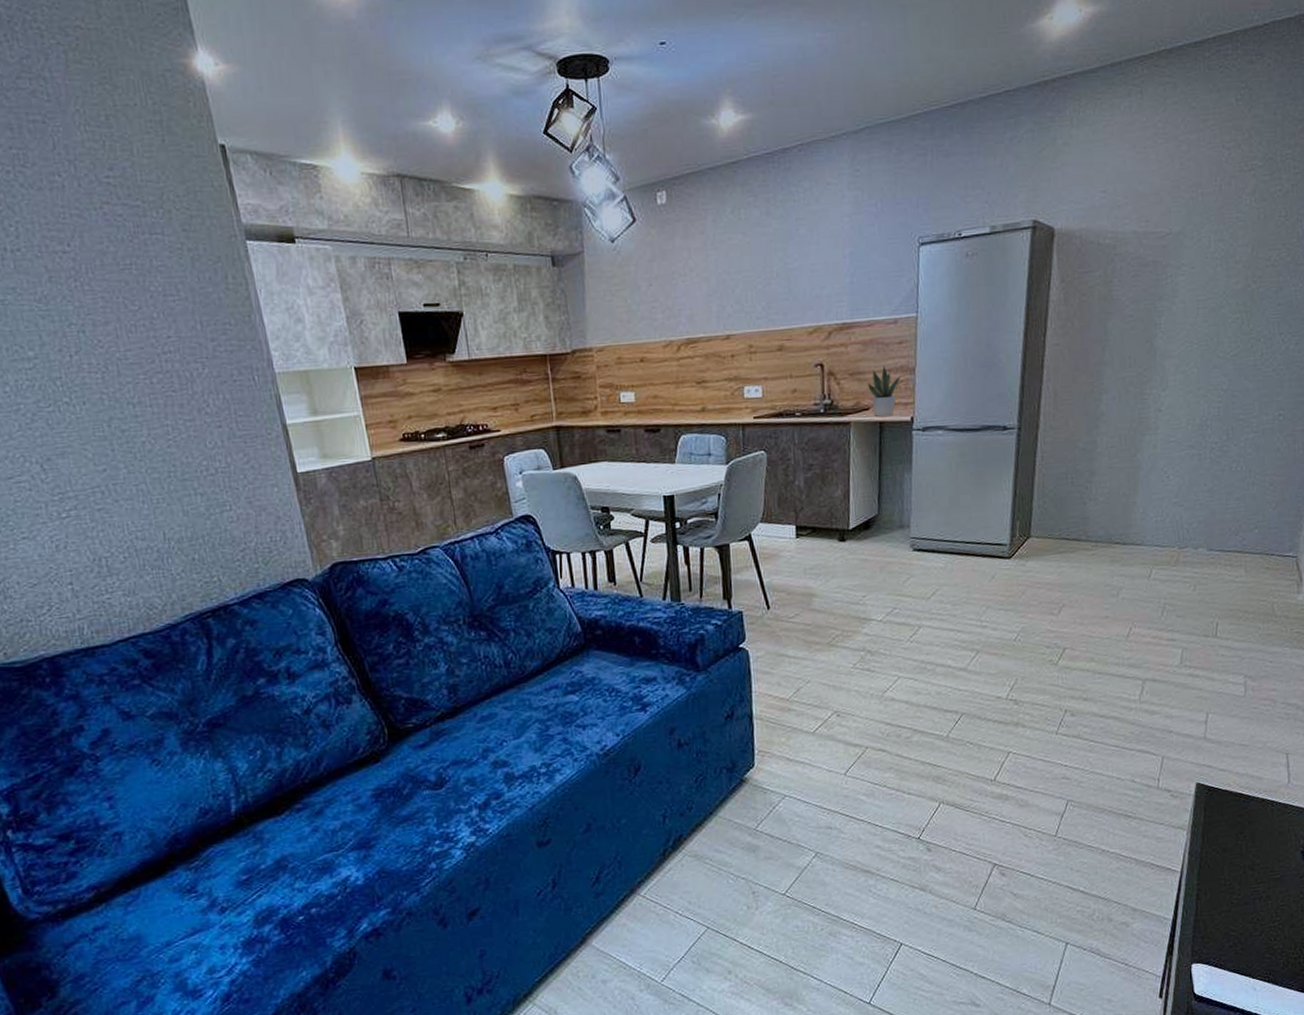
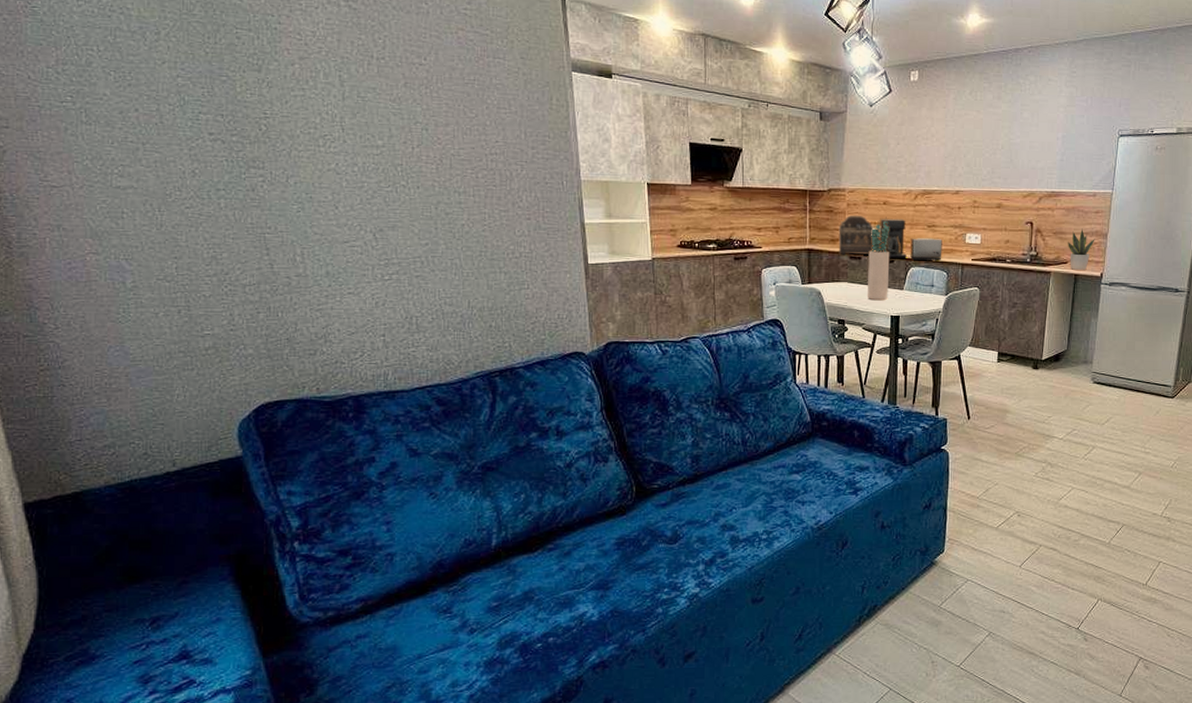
spice rack: none [589,379,634,430] -> present [838,216,874,256]
vase: none [628,377,658,480] -> present [867,217,890,301]
coffee maker: none [638,377,675,426] -> present [879,218,907,258]
toaster: none [677,395,718,427] -> present [910,237,942,261]

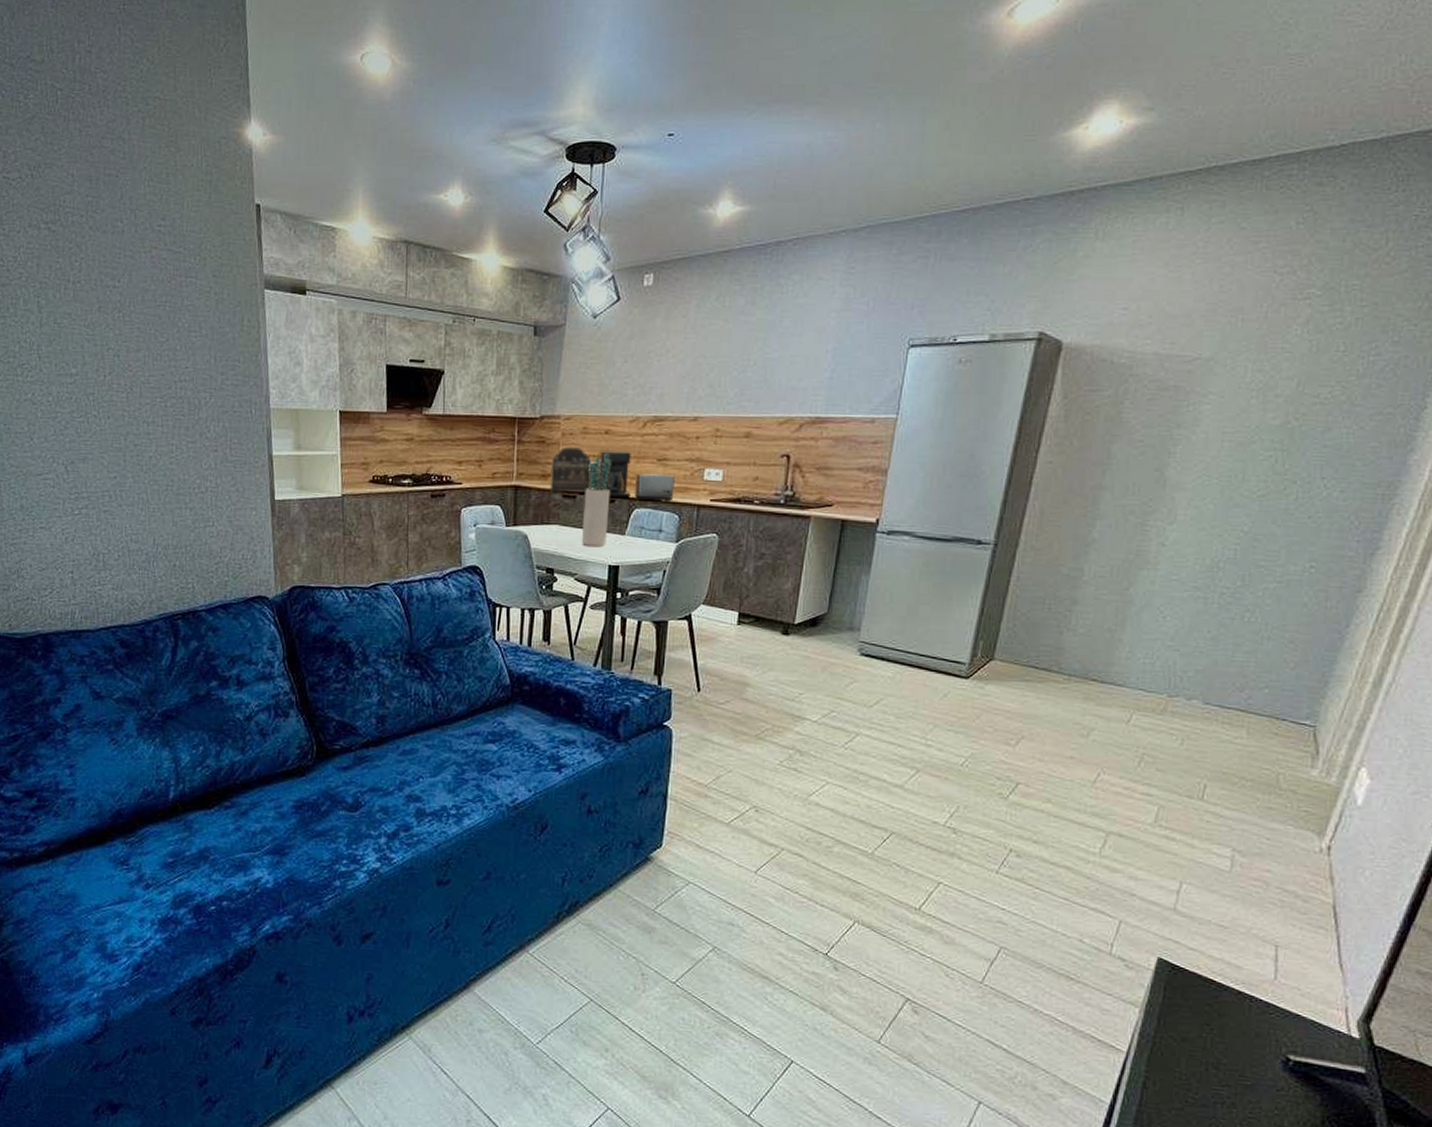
potted plant: present [1068,228,1095,271] -> none [834,462,871,516]

